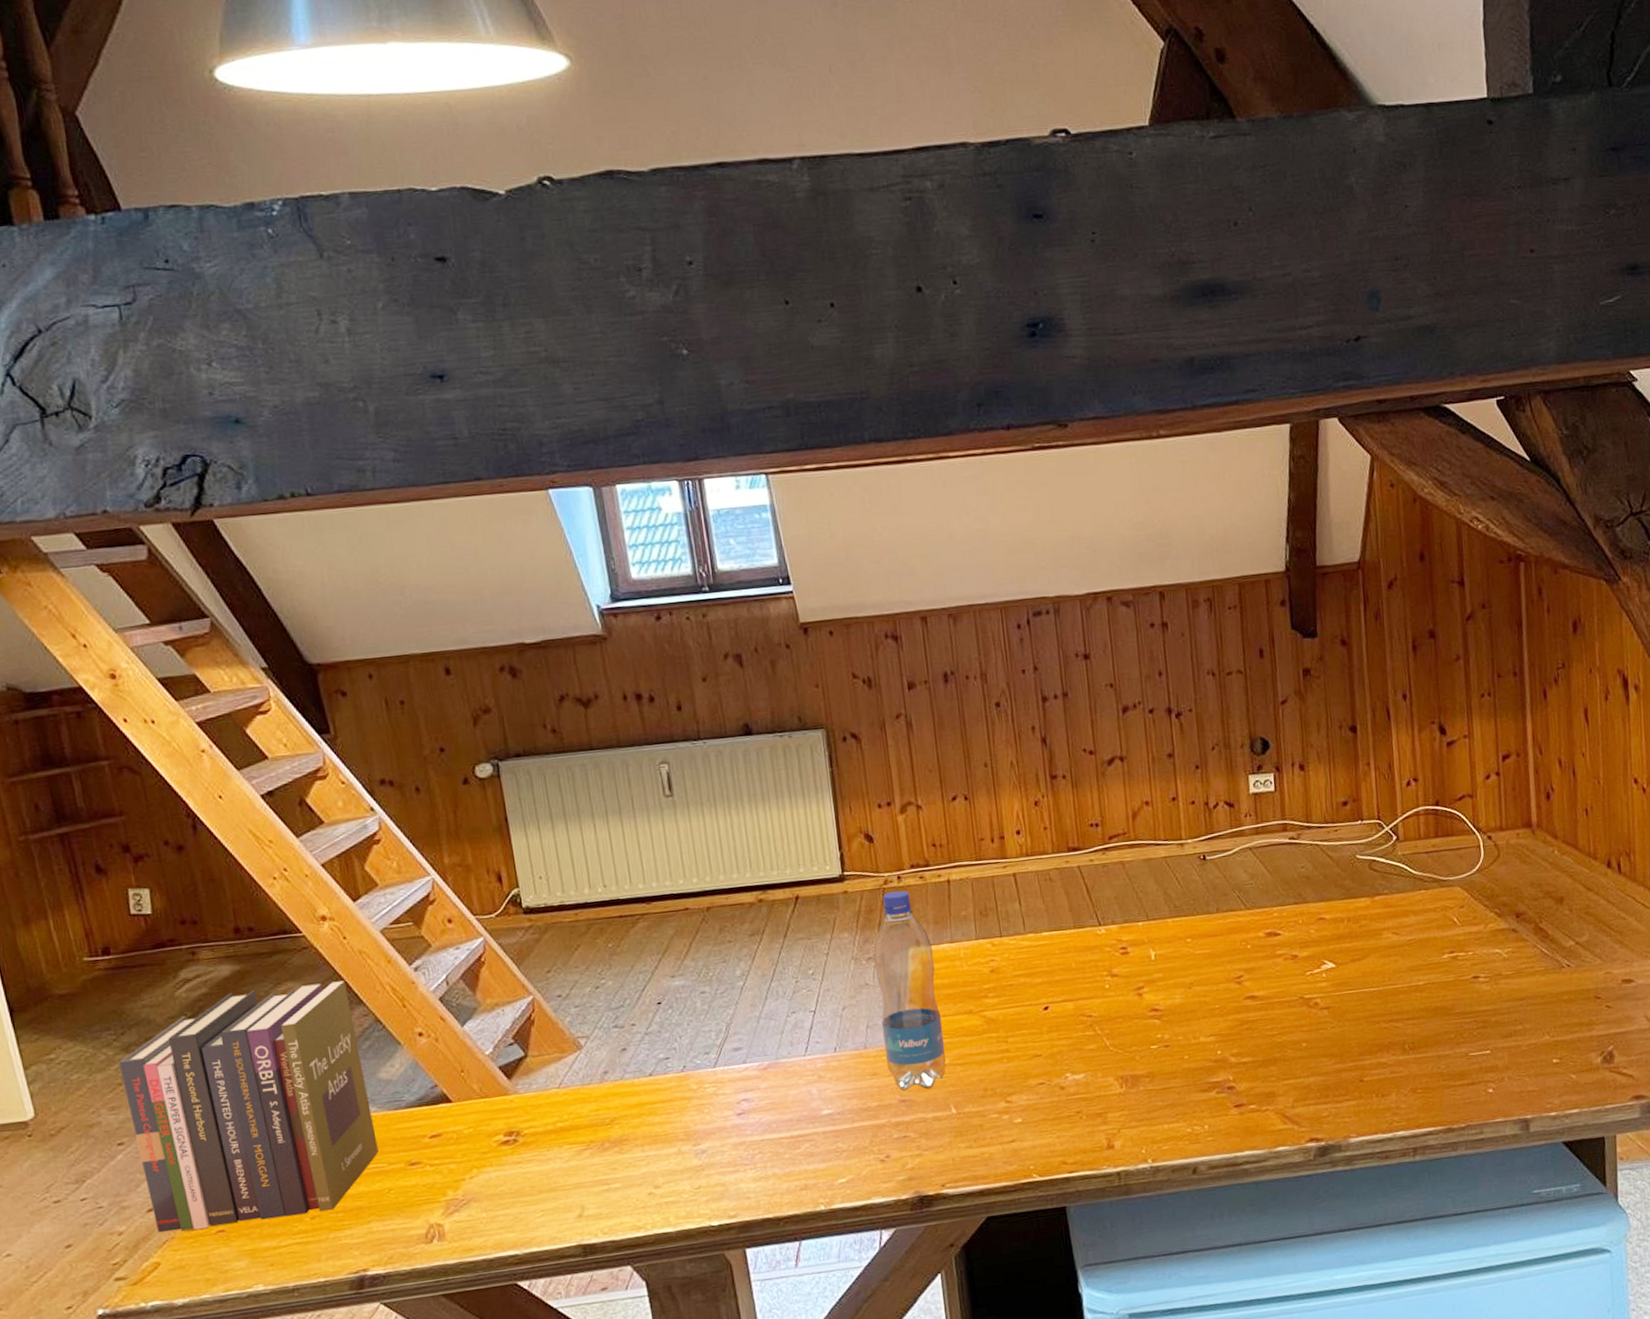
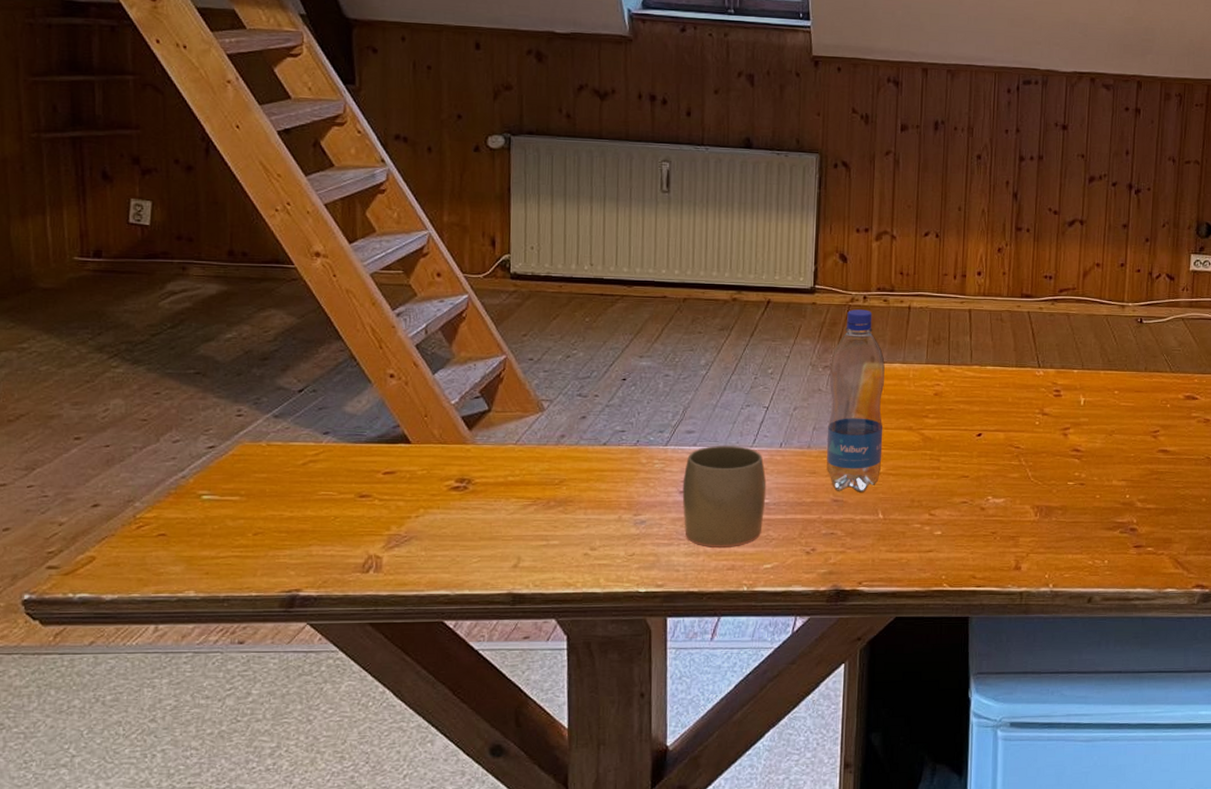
books: present [118,980,379,1233] -> none [90,311,332,530]
mug: none [738,1057,830,1169] -> present [682,446,767,547]

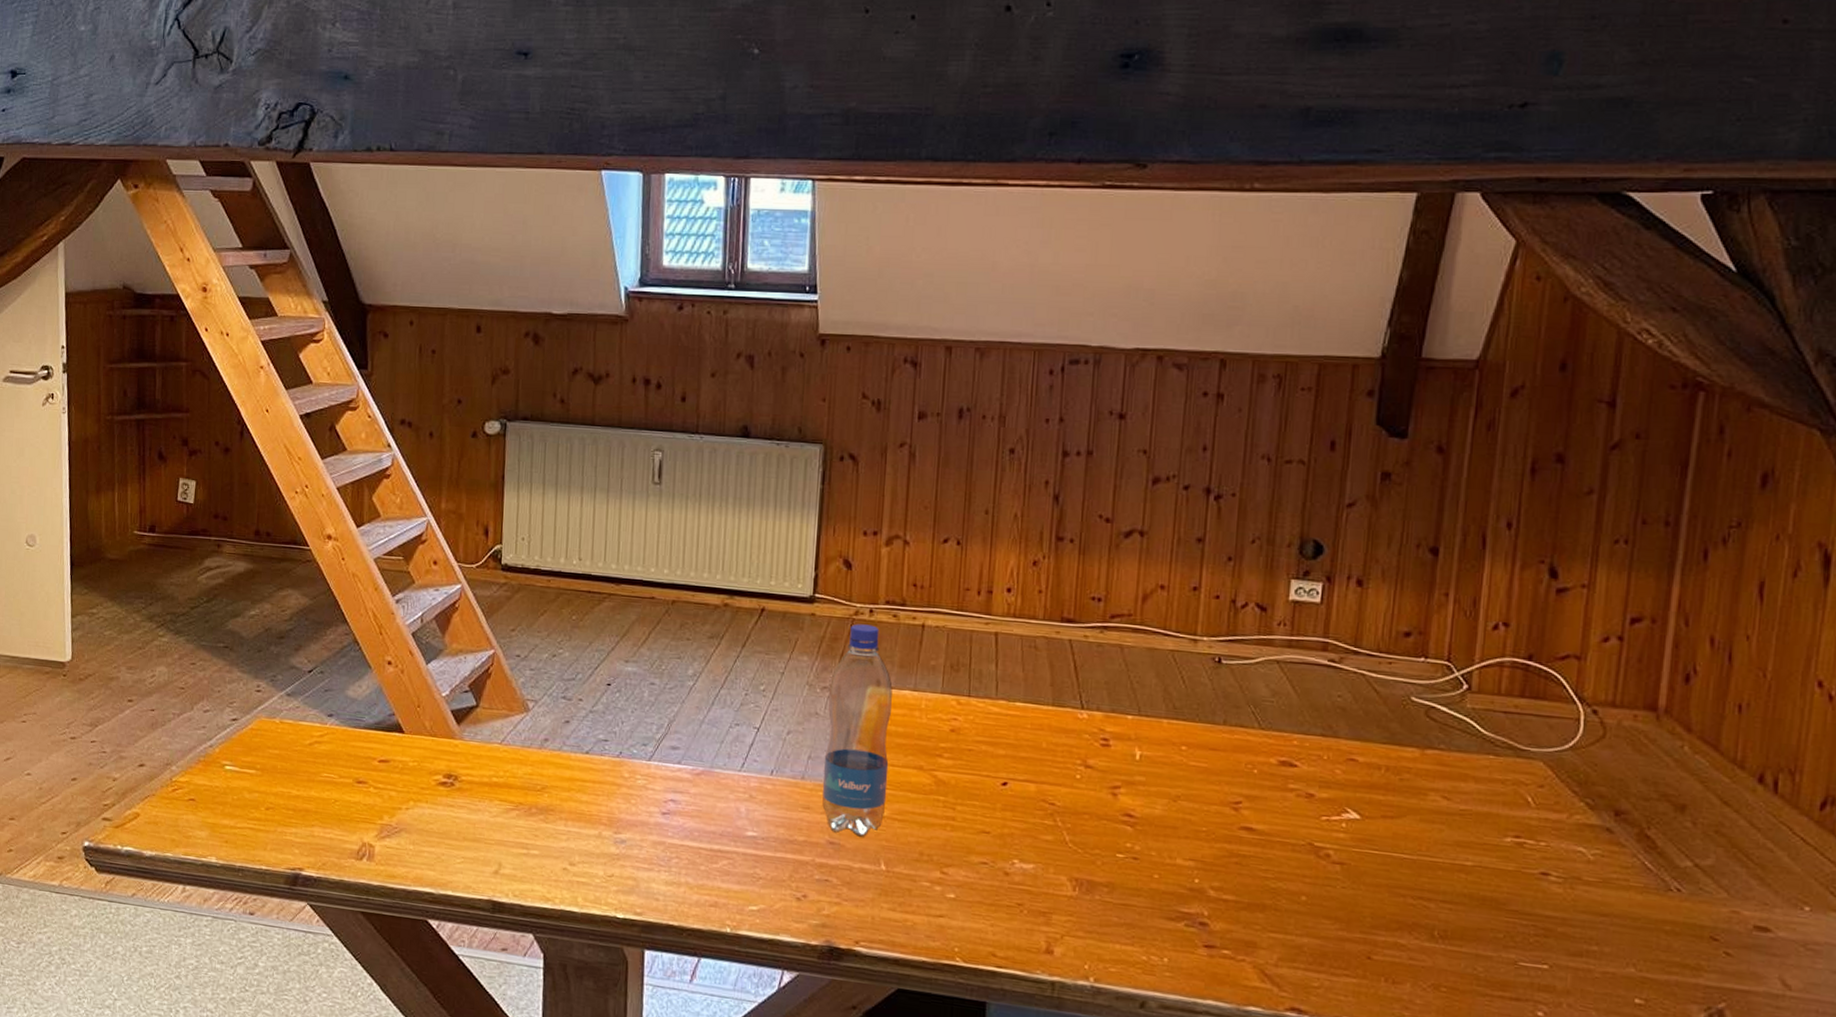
mug: present [682,446,767,547] -> none [664,766,755,882]

